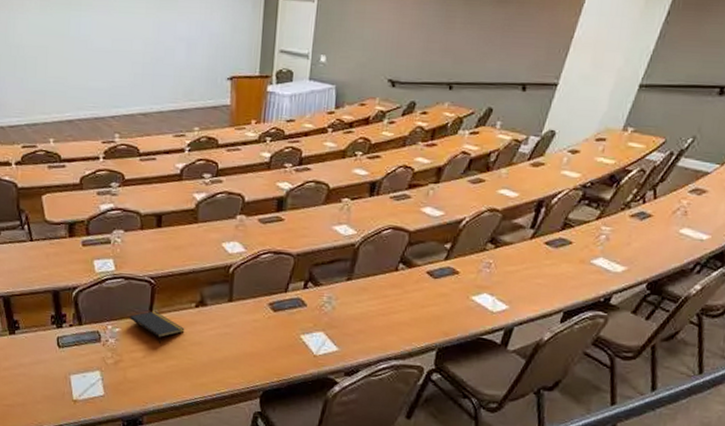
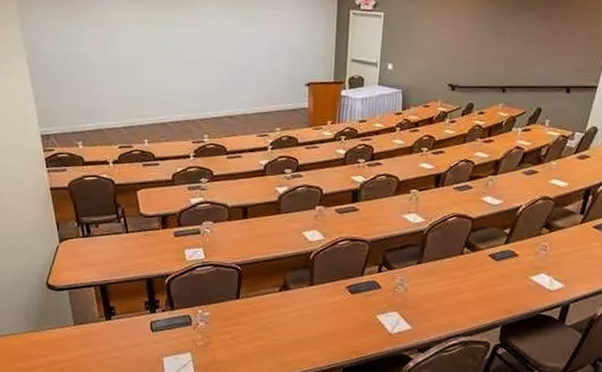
notepad: present [129,311,185,344] -> none [217,295,270,326]

